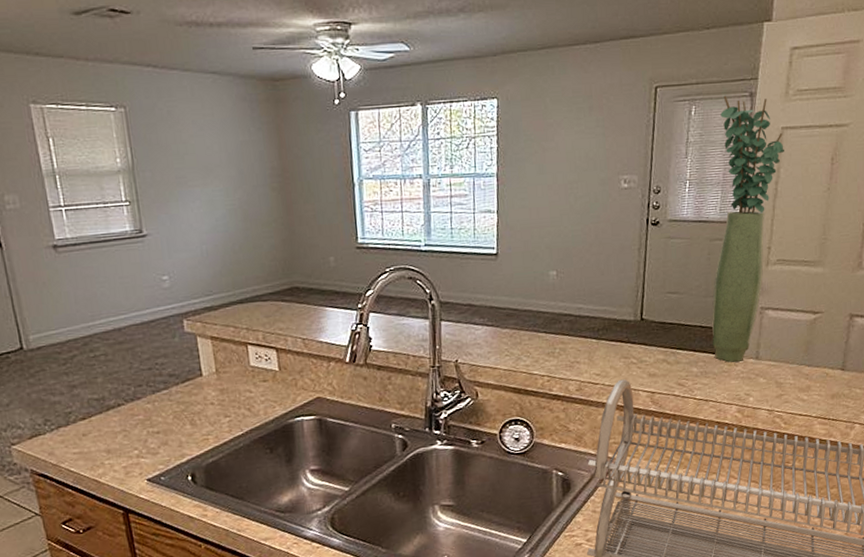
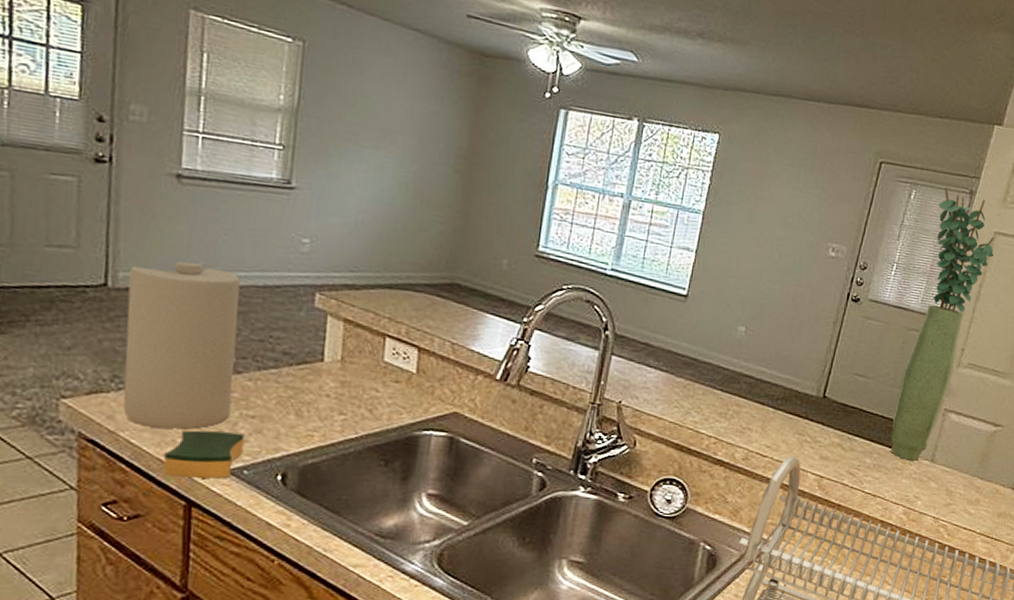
paper towel holder: none [36,315,140,456] -> present [123,261,240,429]
sponge: none [98,447,157,492] -> present [163,430,245,479]

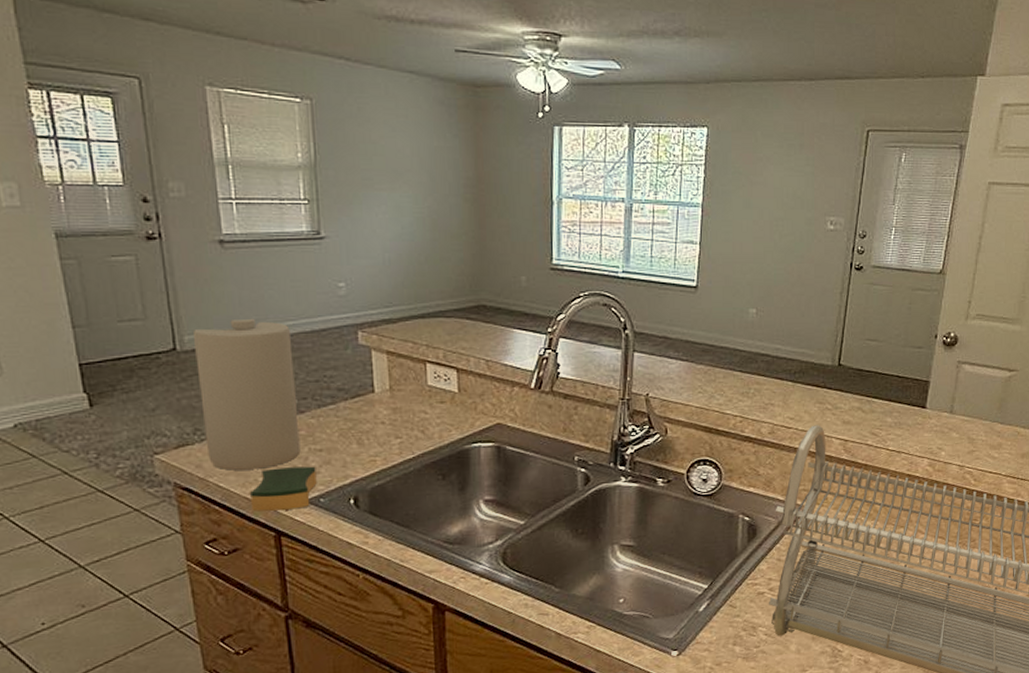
vase: present [890,186,994,462] -> none [908,145,990,416]

